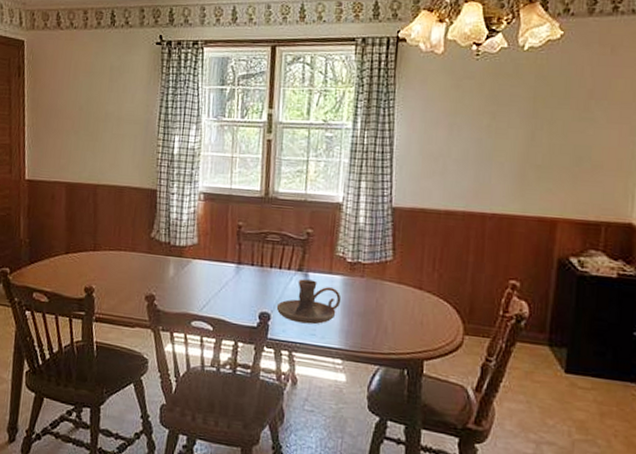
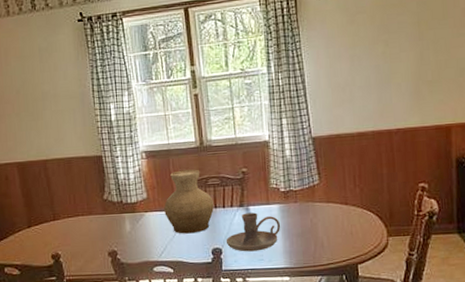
vase: none [214,219,270,292] -> present [164,169,214,234]

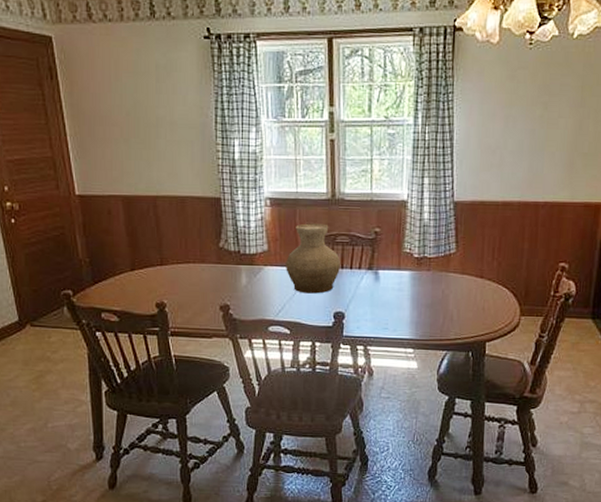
candle holder: present [226,212,281,252] -> none [349,277,410,319]

